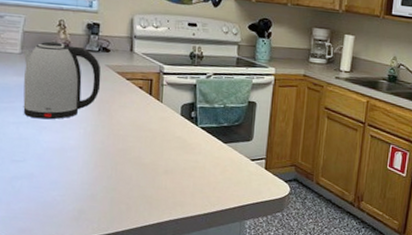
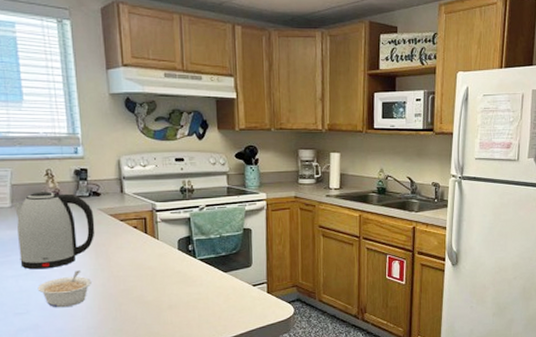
legume: none [37,124,91,160] -> present [37,270,92,308]

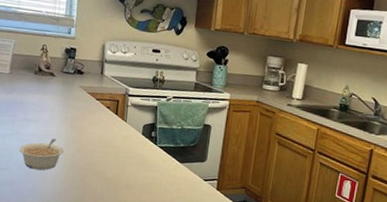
kettle: present [13,191,95,270] -> none [9,64,75,133]

